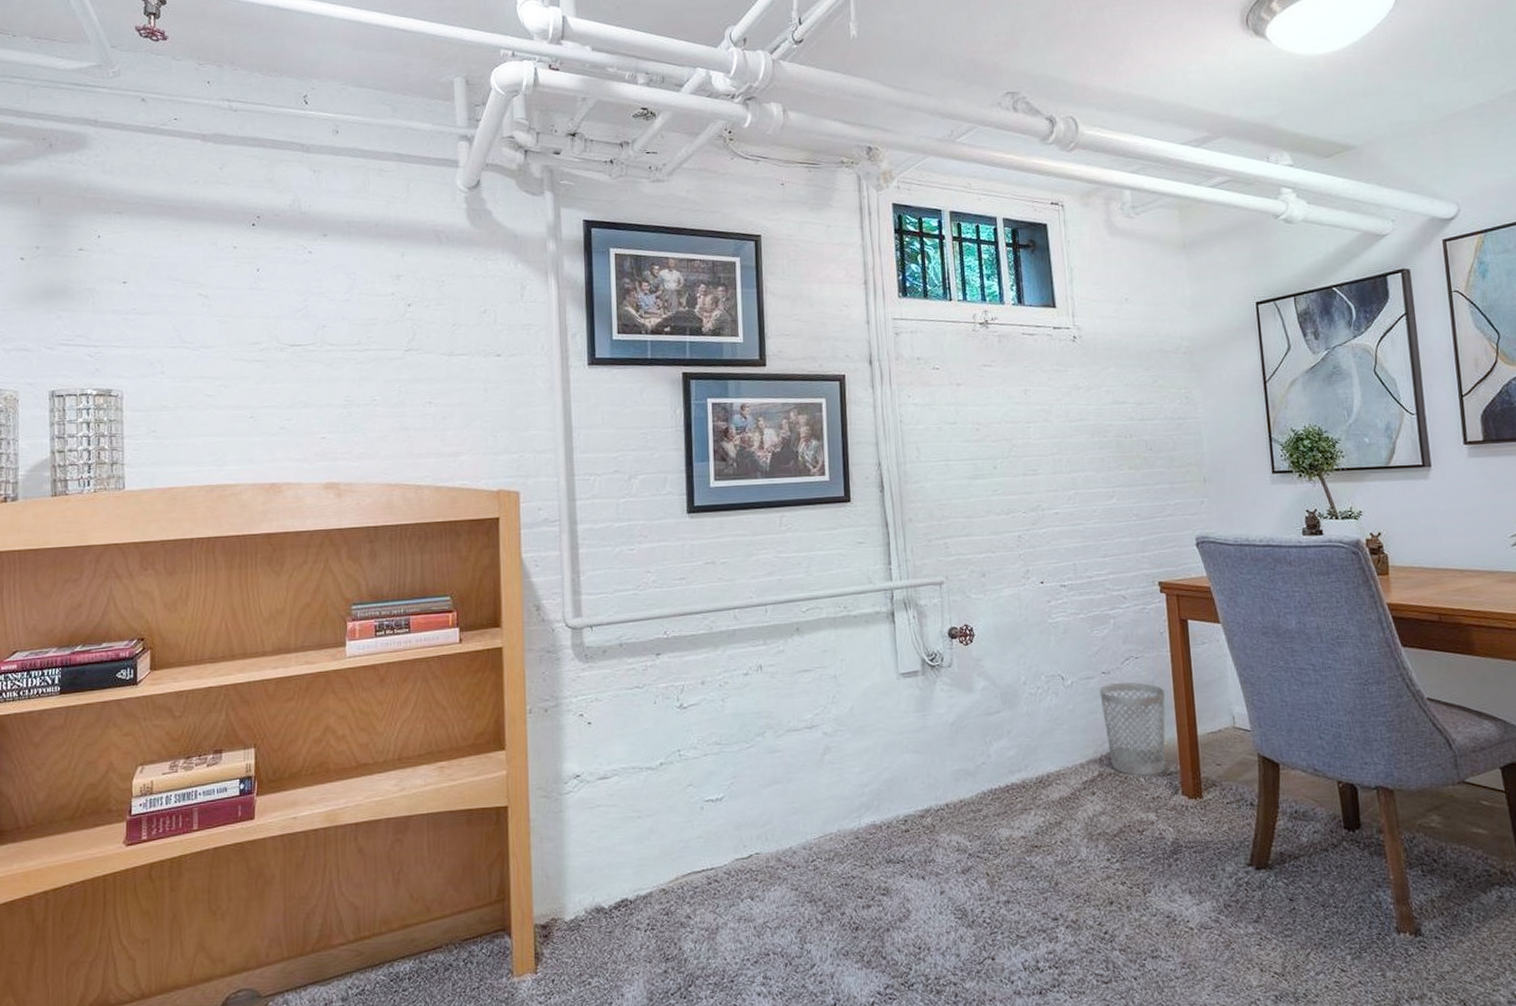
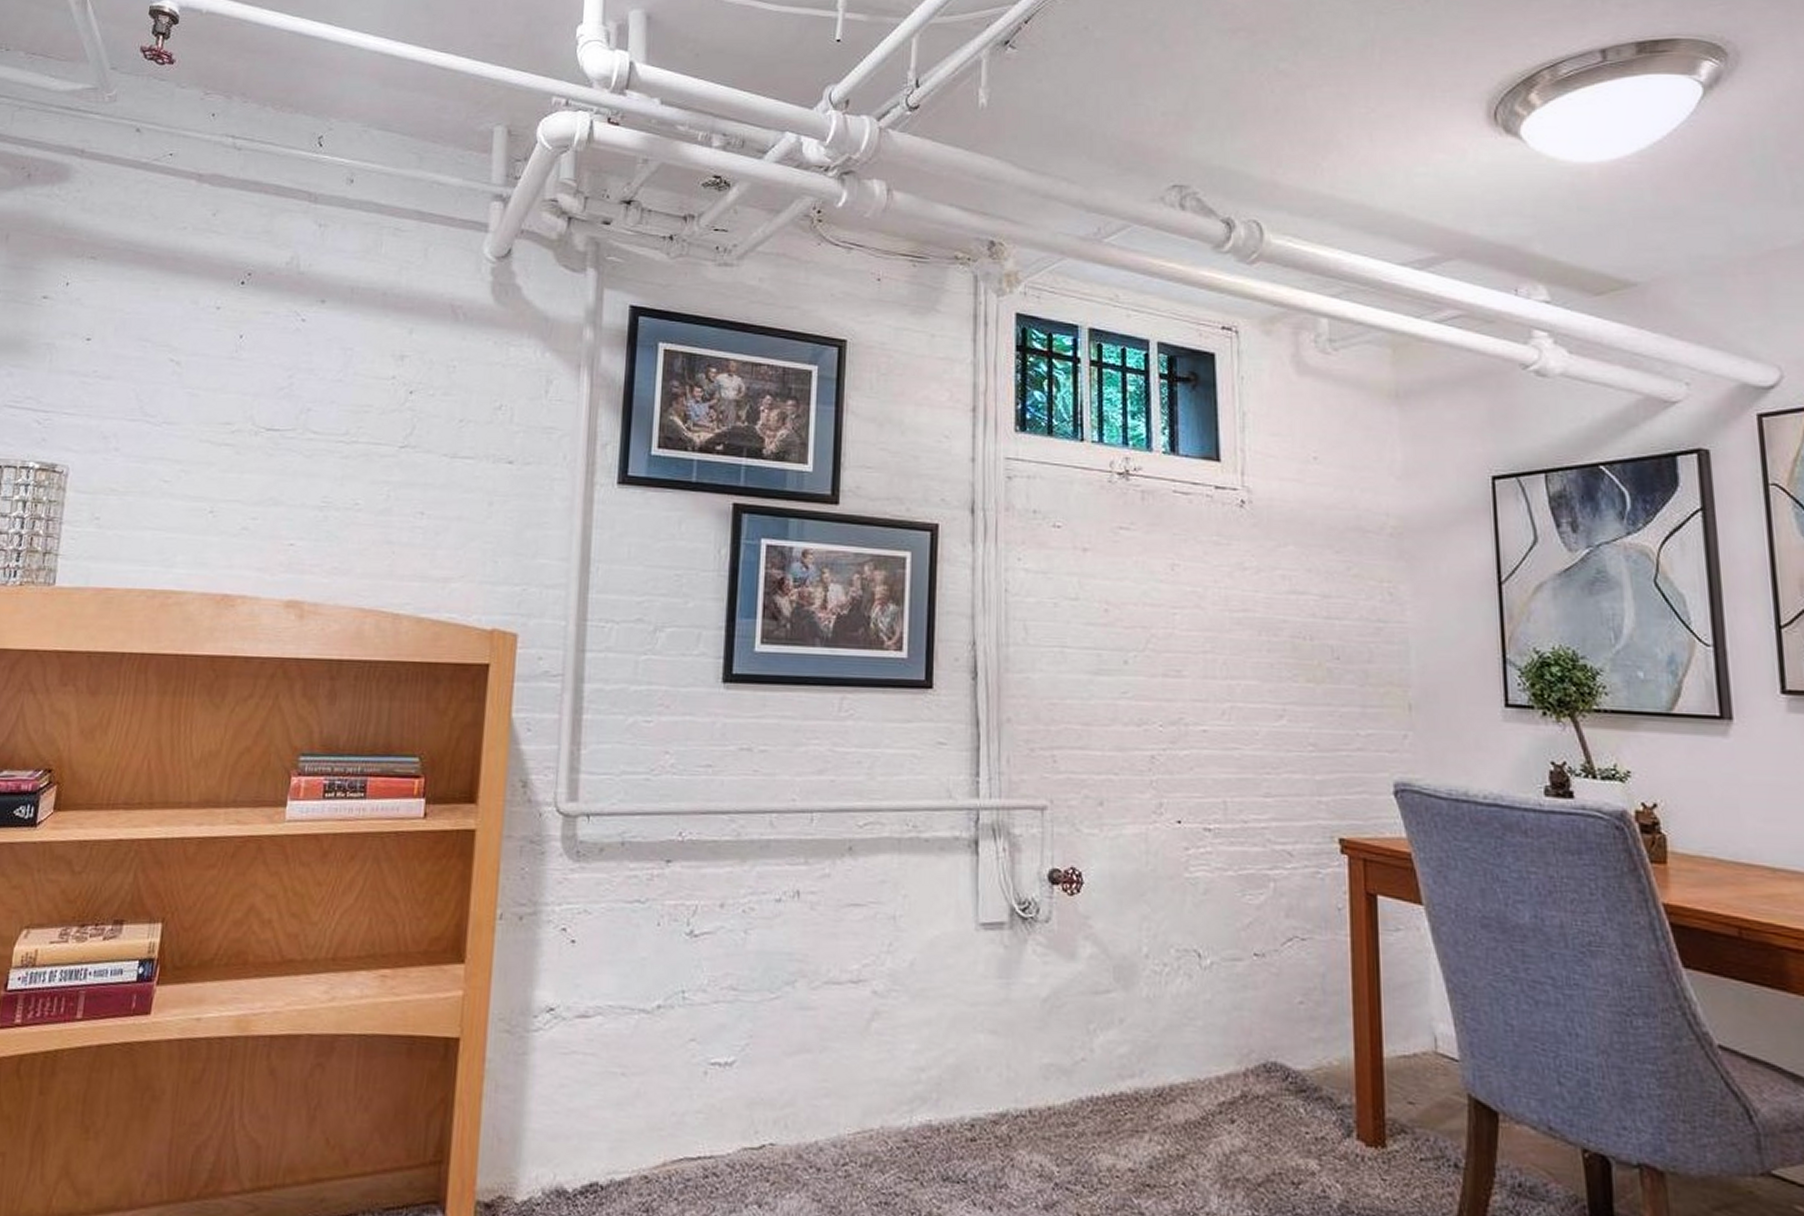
wastebasket: present [1099,682,1166,776] -> none [1249,970,1340,1107]

